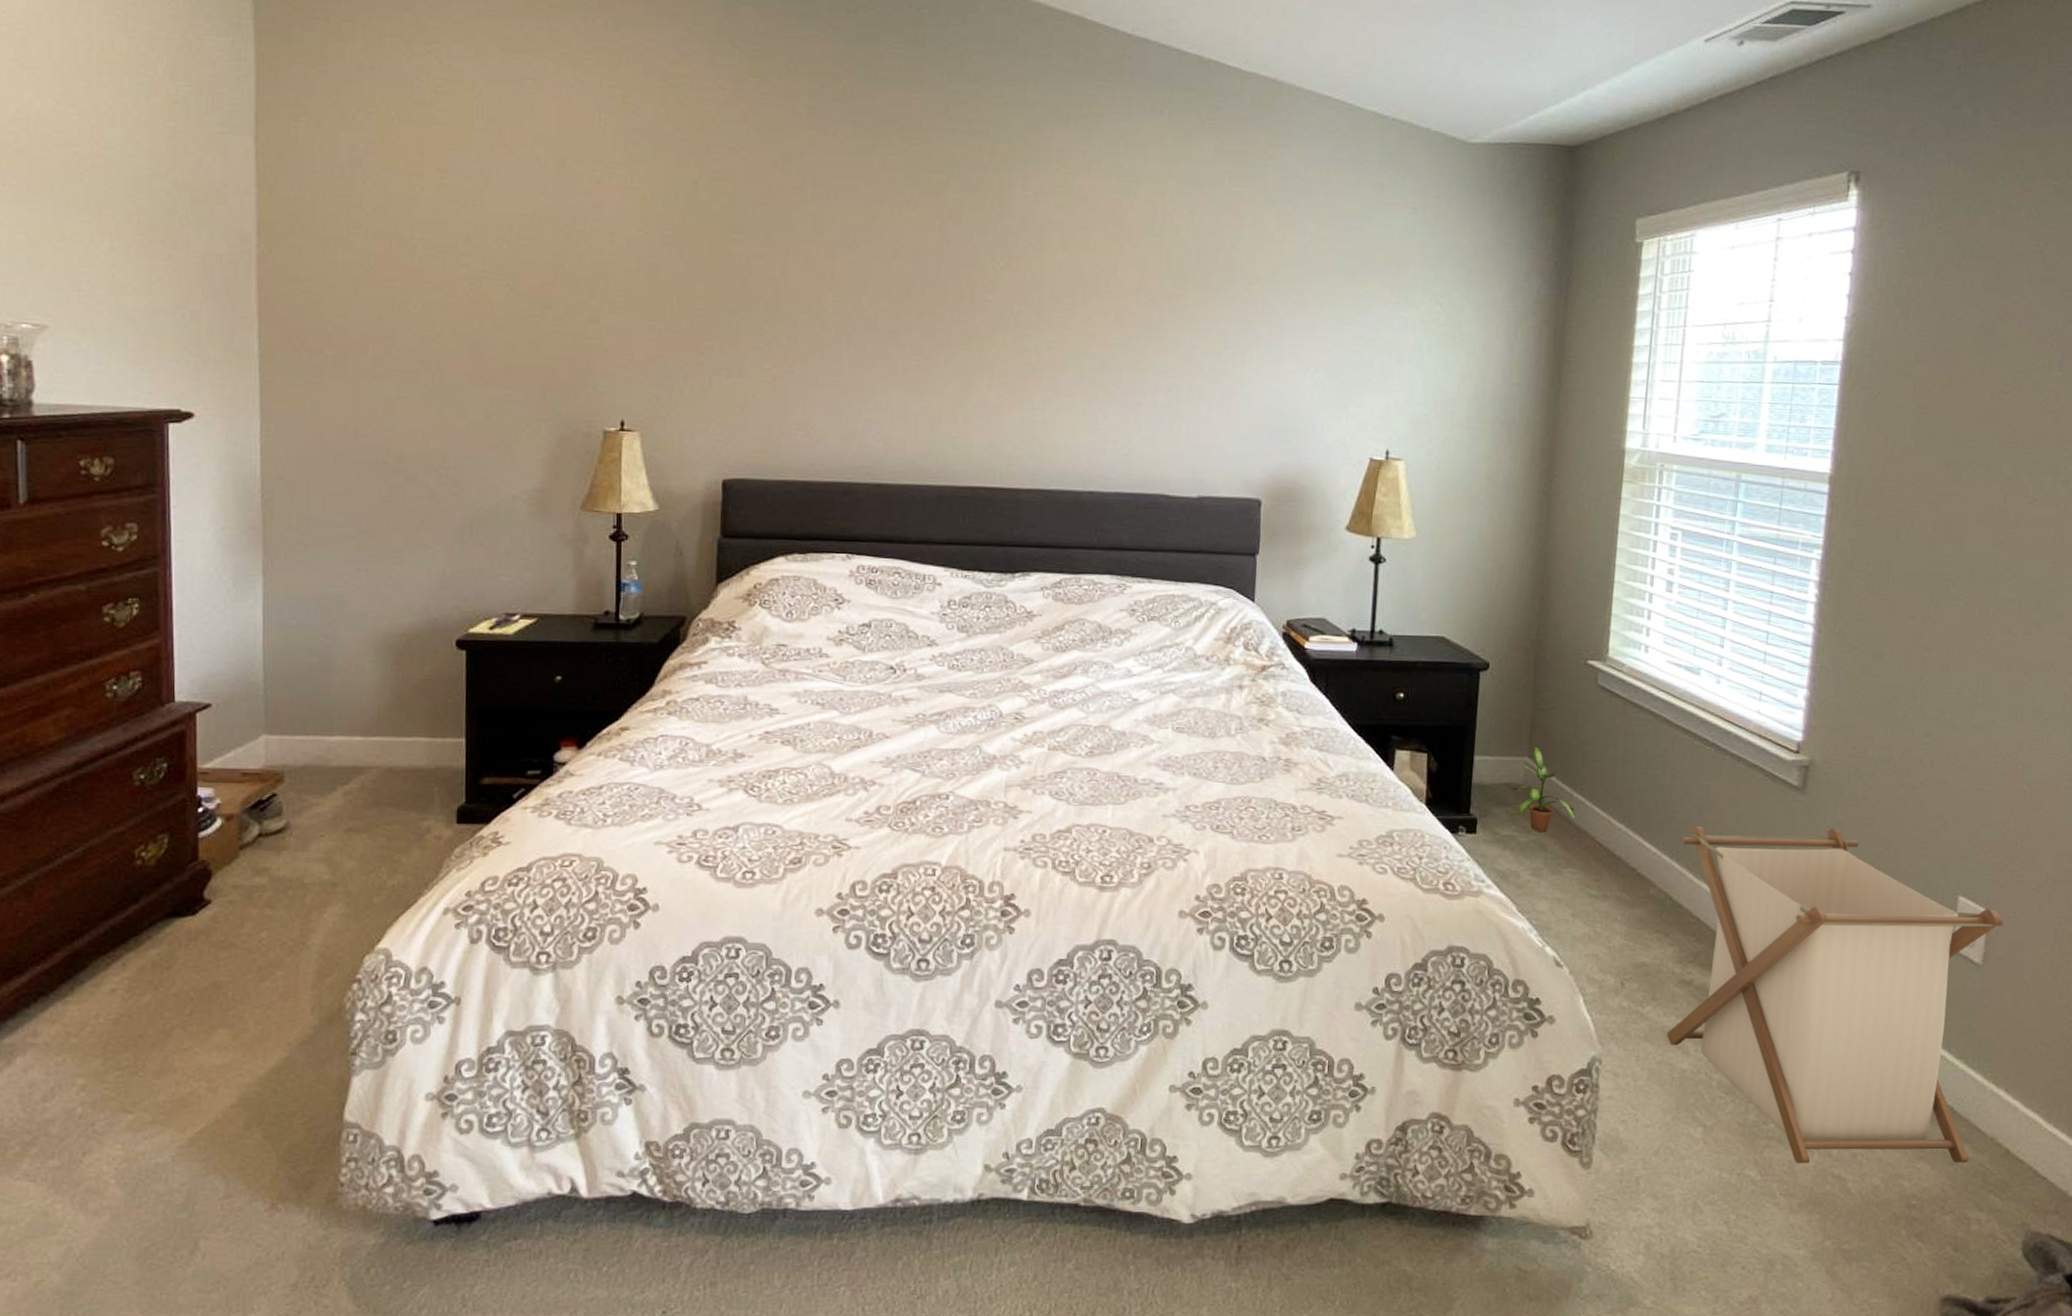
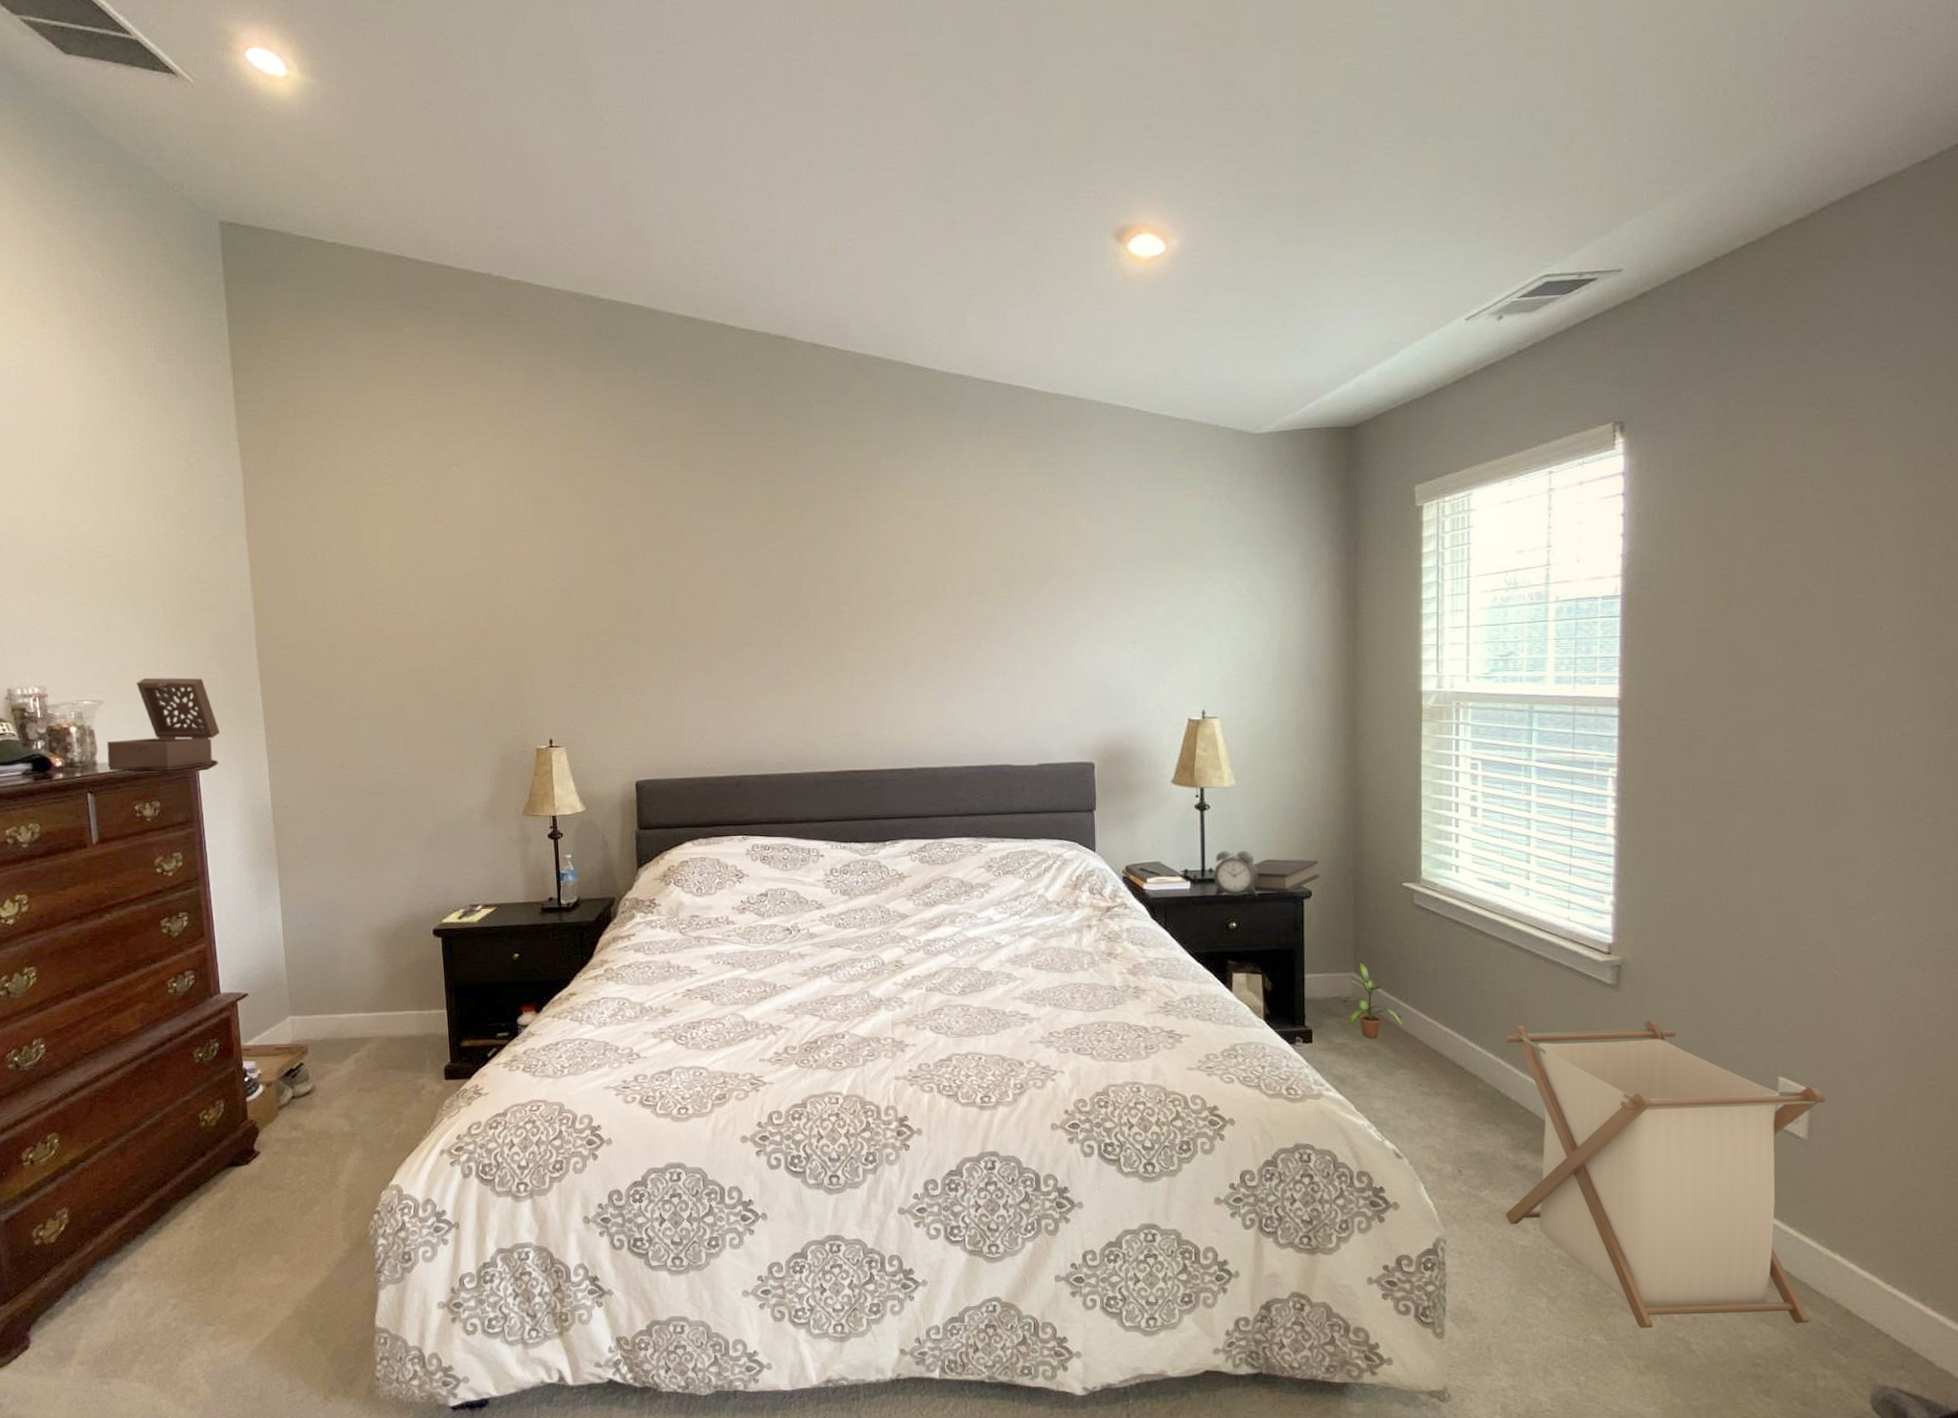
jewelry box: none [48,301,200,421] -> present [107,677,220,771]
alarm clock: none [1382,611,1433,666] -> present [1213,850,1258,897]
book: none [1426,624,1500,663] -> present [1253,859,1320,893]

